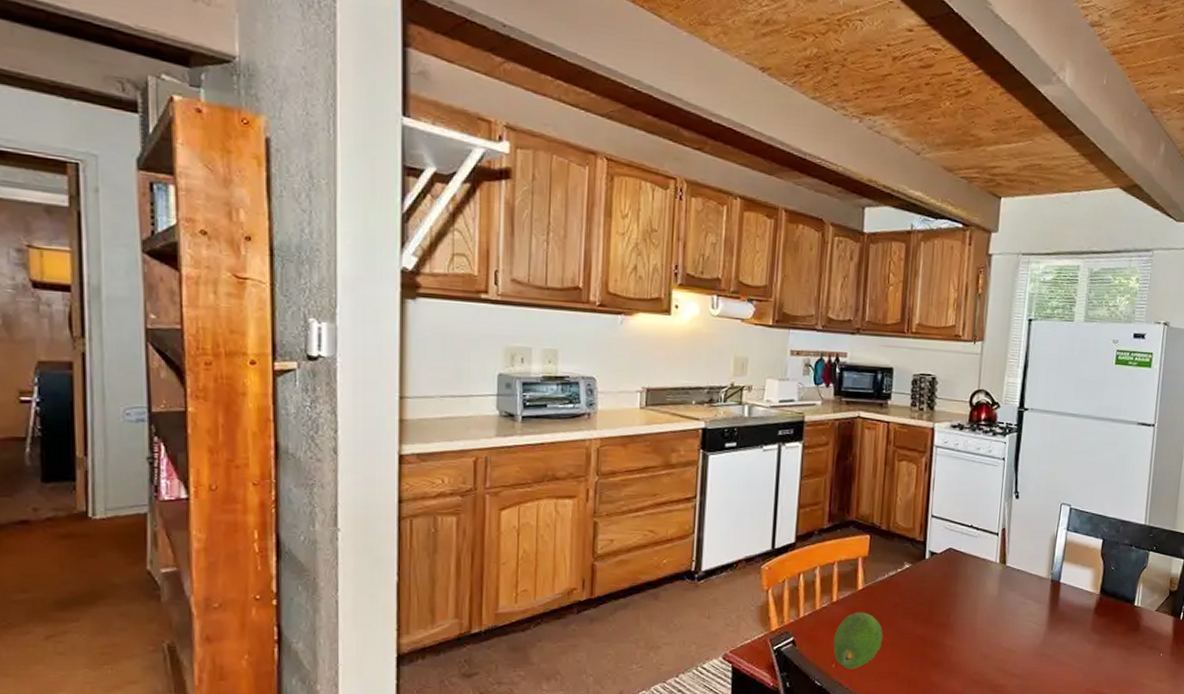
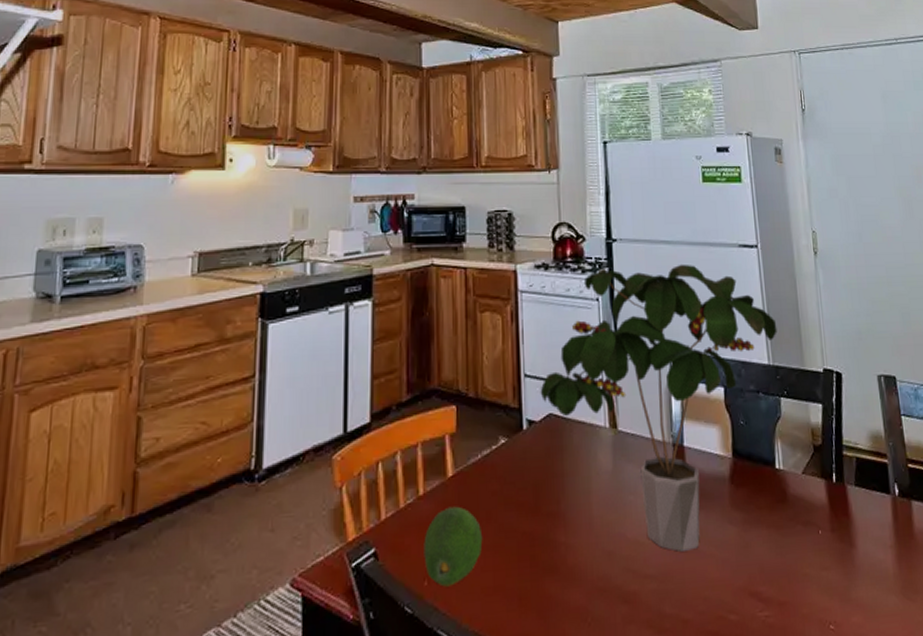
potted plant: none [943,432,1159,659] -> present [540,264,777,552]

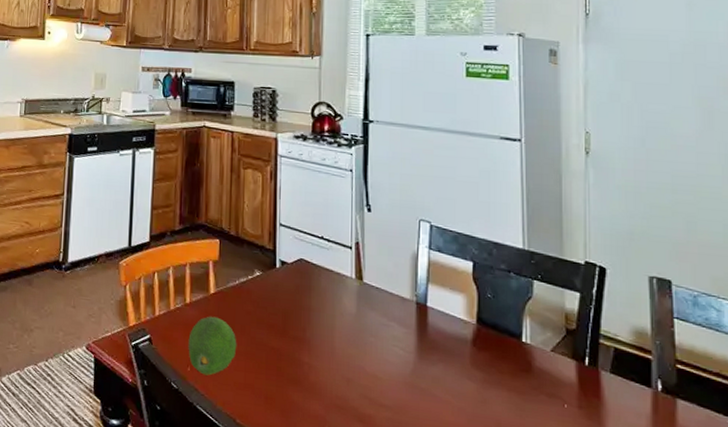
potted plant: present [540,264,777,552] -> none [293,144,536,394]

